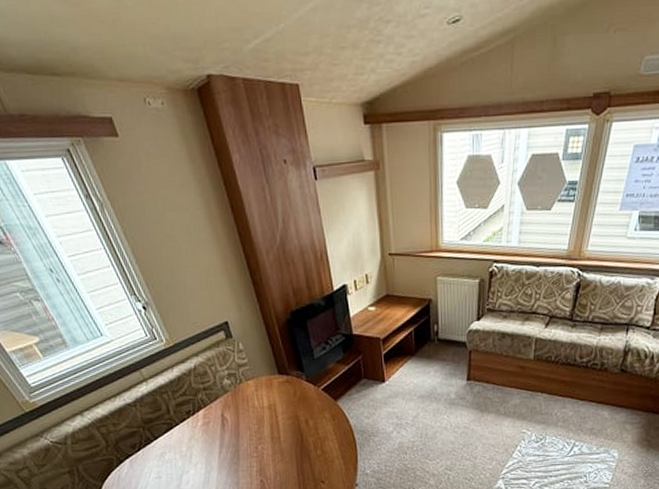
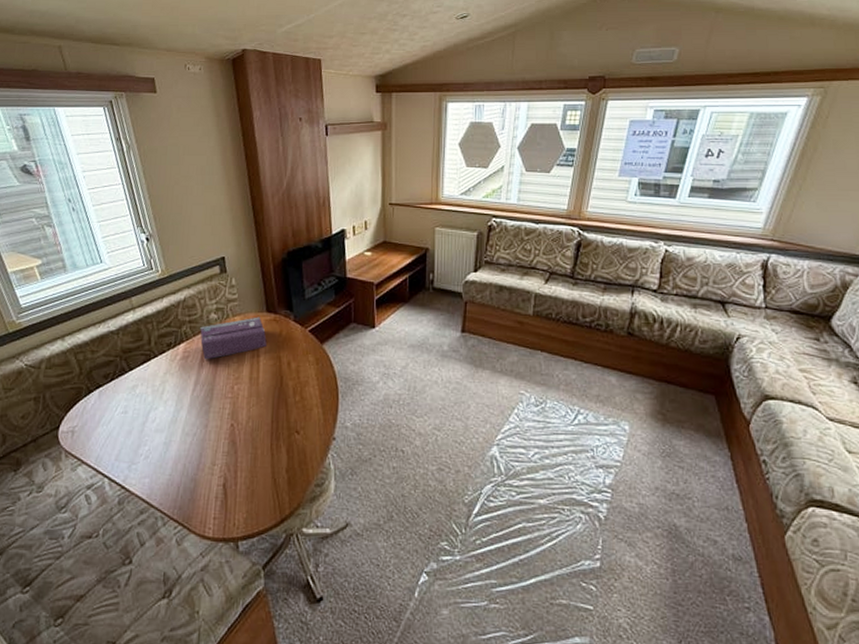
tissue box: none [216,379,283,424] -> present [200,317,267,360]

